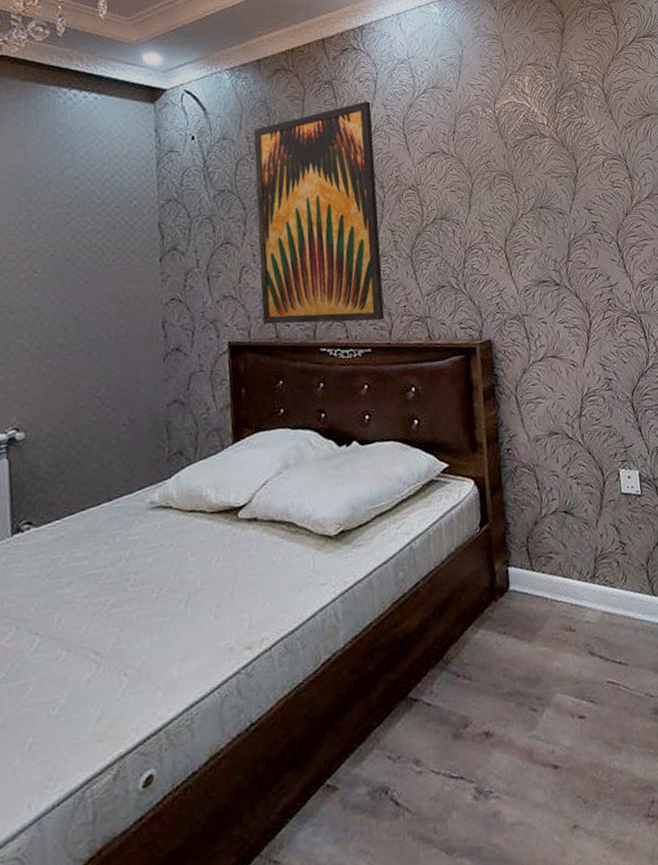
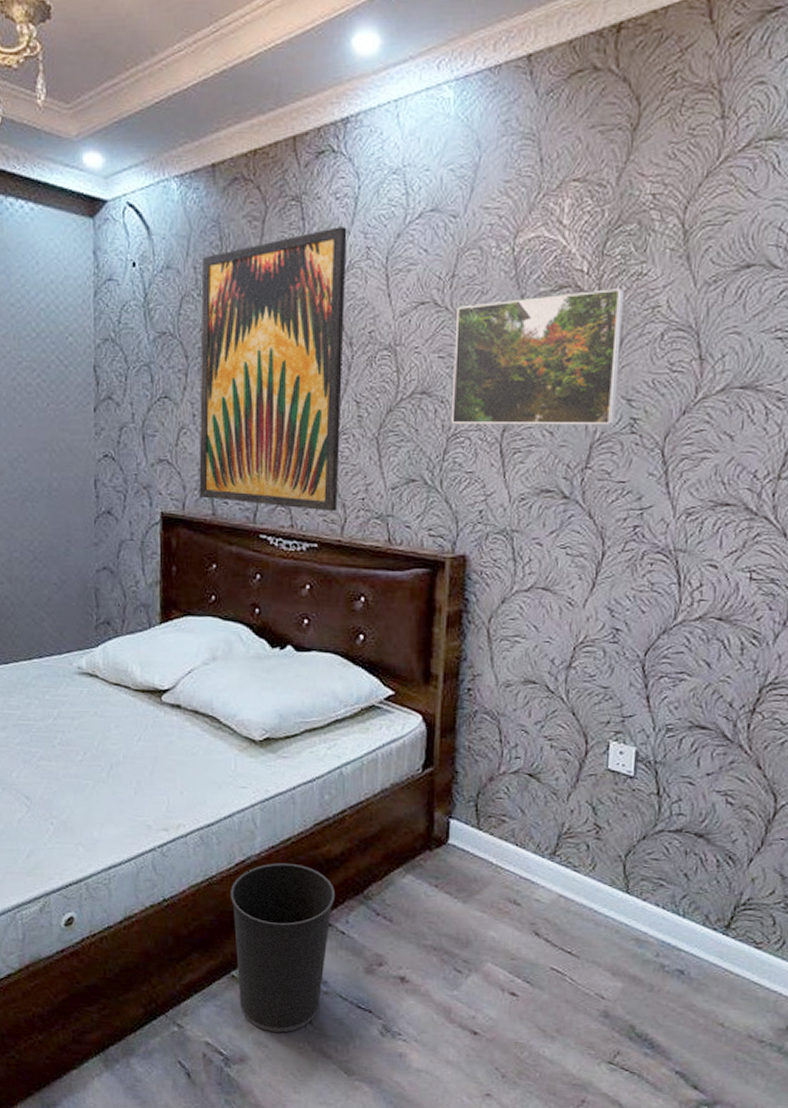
wastebasket: none [318,647,419,836] -> present [230,862,336,1033]
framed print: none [460,134,582,240] -> present [450,289,624,426]

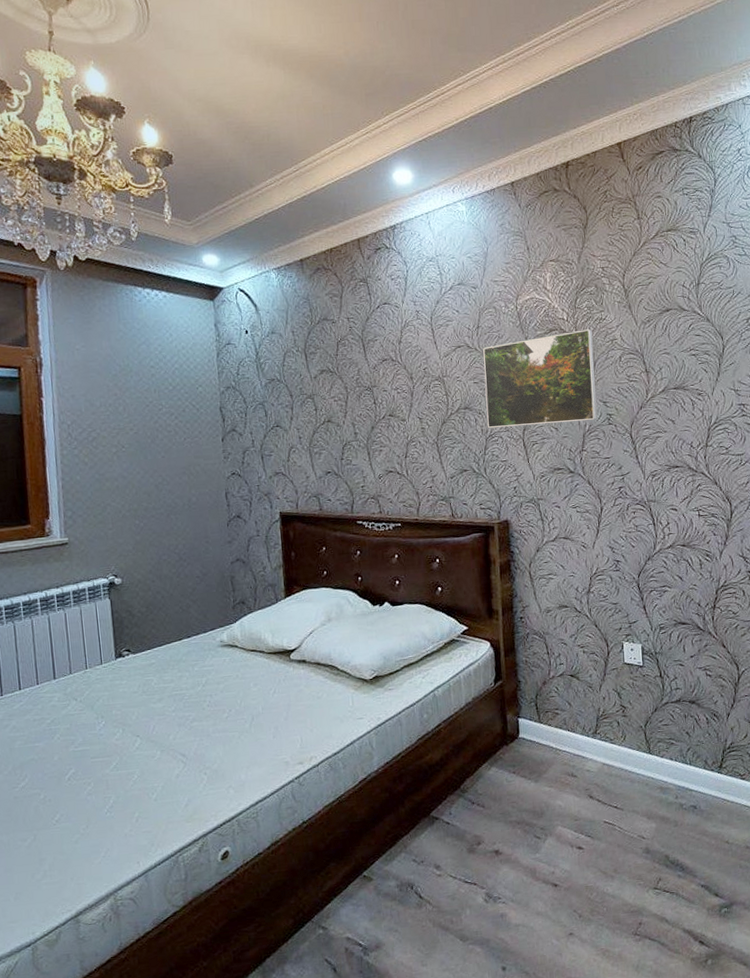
wall art: present [199,227,347,512] -> none [298,298,413,499]
wastebasket: present [230,862,336,1033] -> none [356,773,440,918]

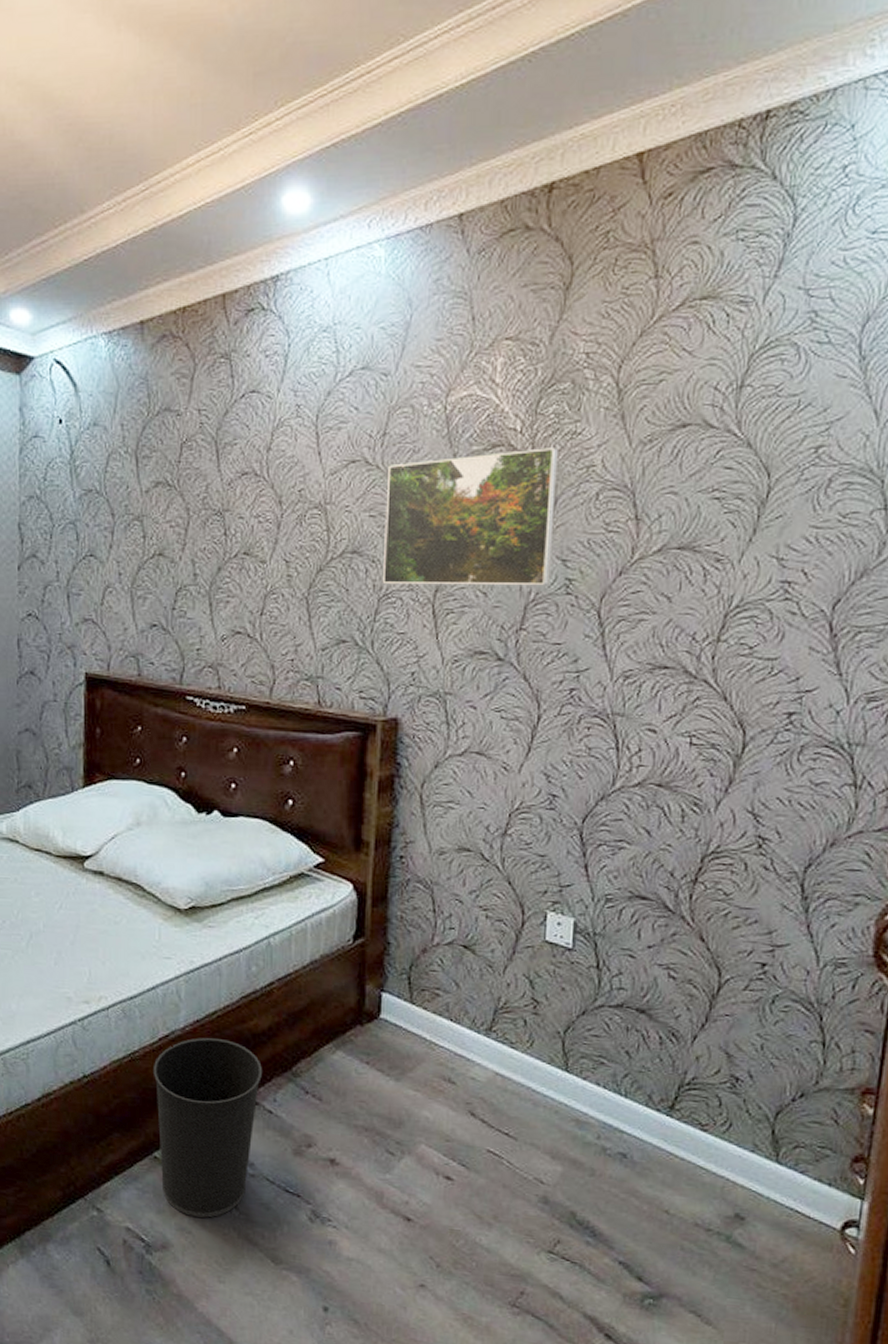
wastebasket: none [356,773,440,918] -> present [152,1037,263,1218]

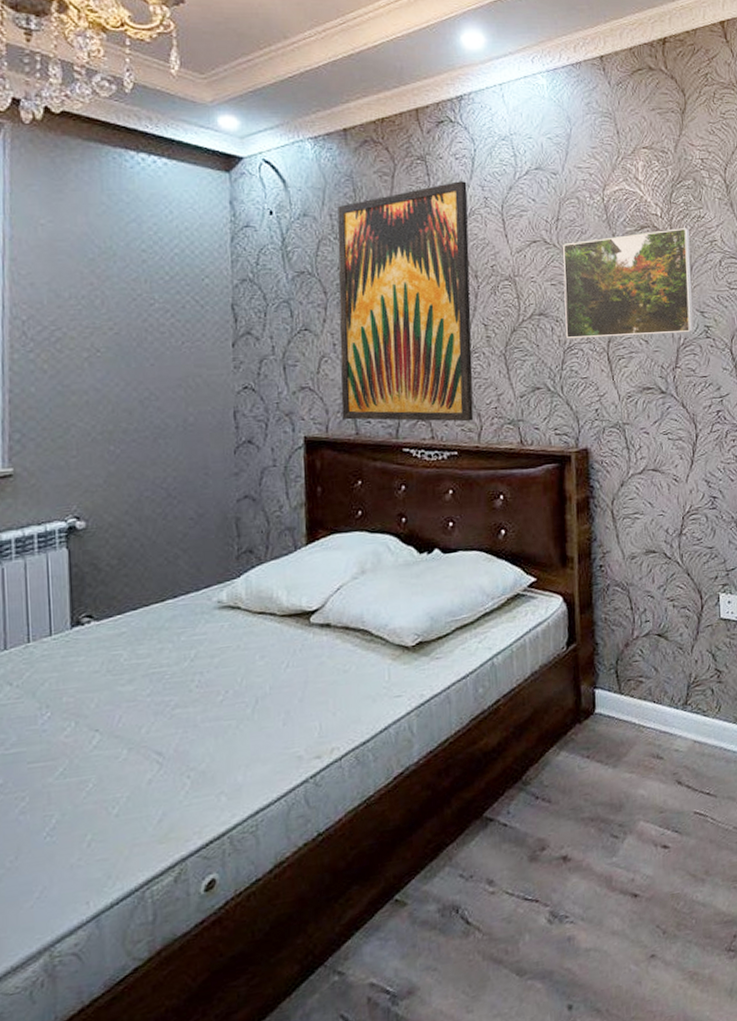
wall art: none [124,384,277,673] -> present [337,181,474,422]
wastebasket: present [152,1037,263,1218] -> none [389,764,496,952]

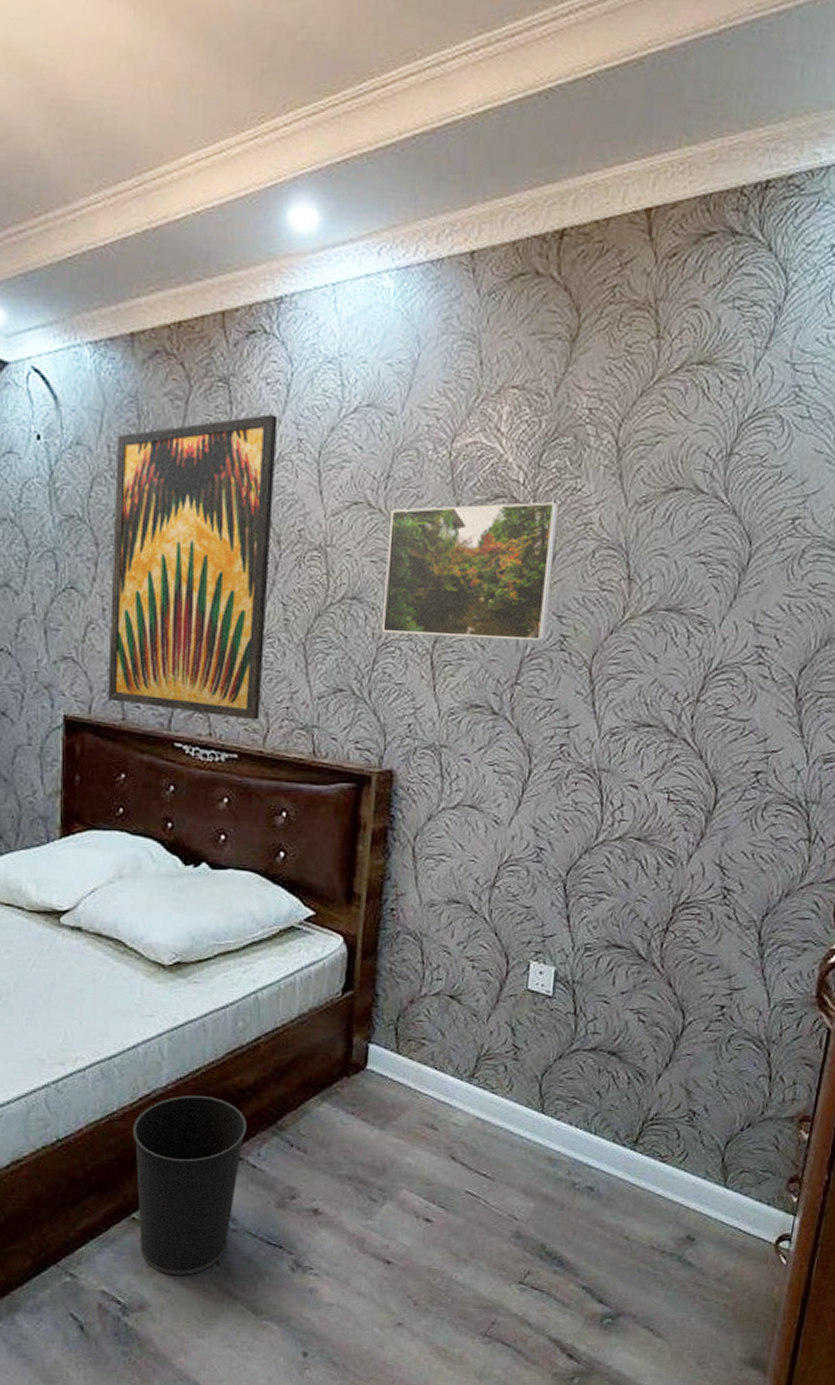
wastebasket: none [389,764,496,952] -> present [132,1094,248,1275]

